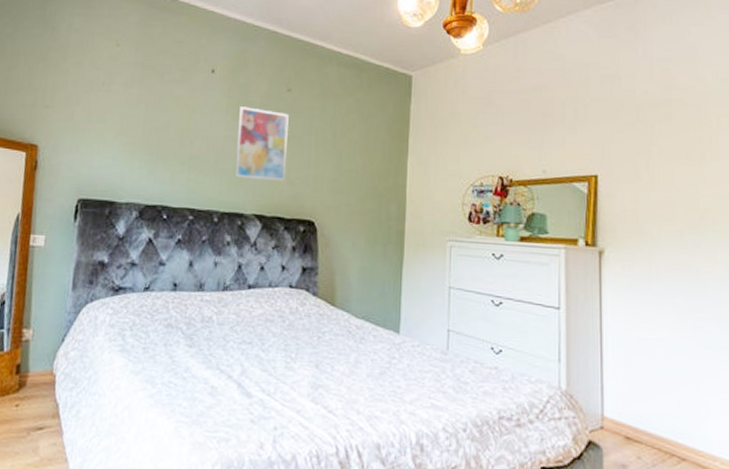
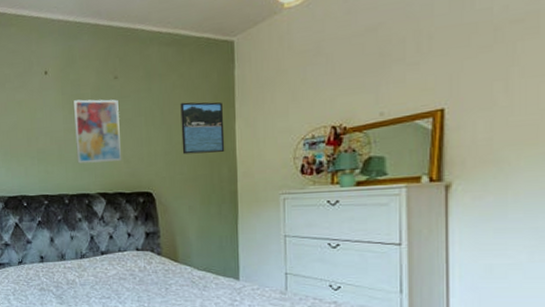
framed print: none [351,128,397,187] -> present [180,102,225,155]

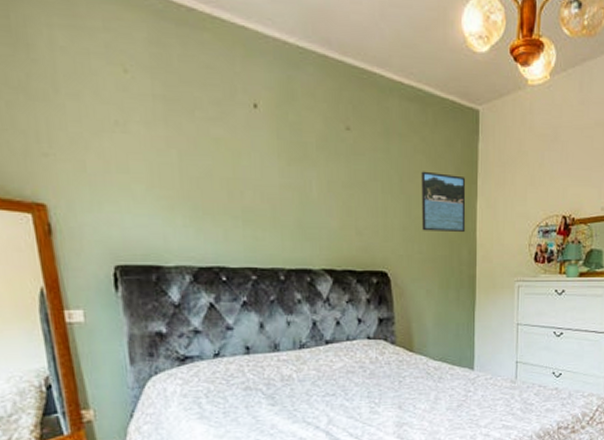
wall art: present [73,99,122,164] -> none [292,149,354,232]

